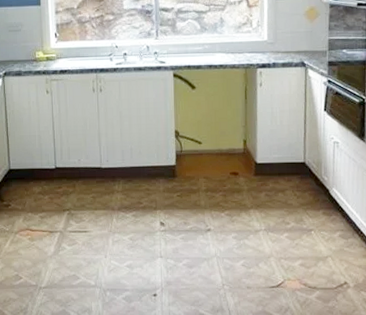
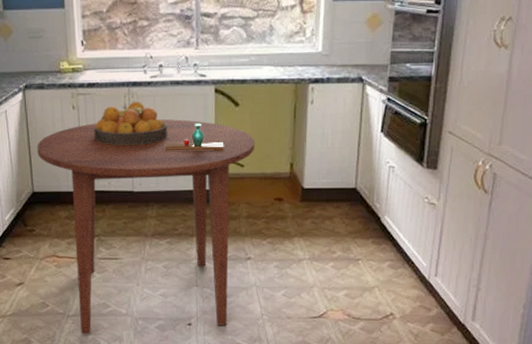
dining table: none [14,101,211,306] -> present [37,119,255,334]
fruit bowl: none [66,85,132,126] -> present [94,101,168,146]
vase: none [129,105,183,130] -> present [165,124,224,151]

